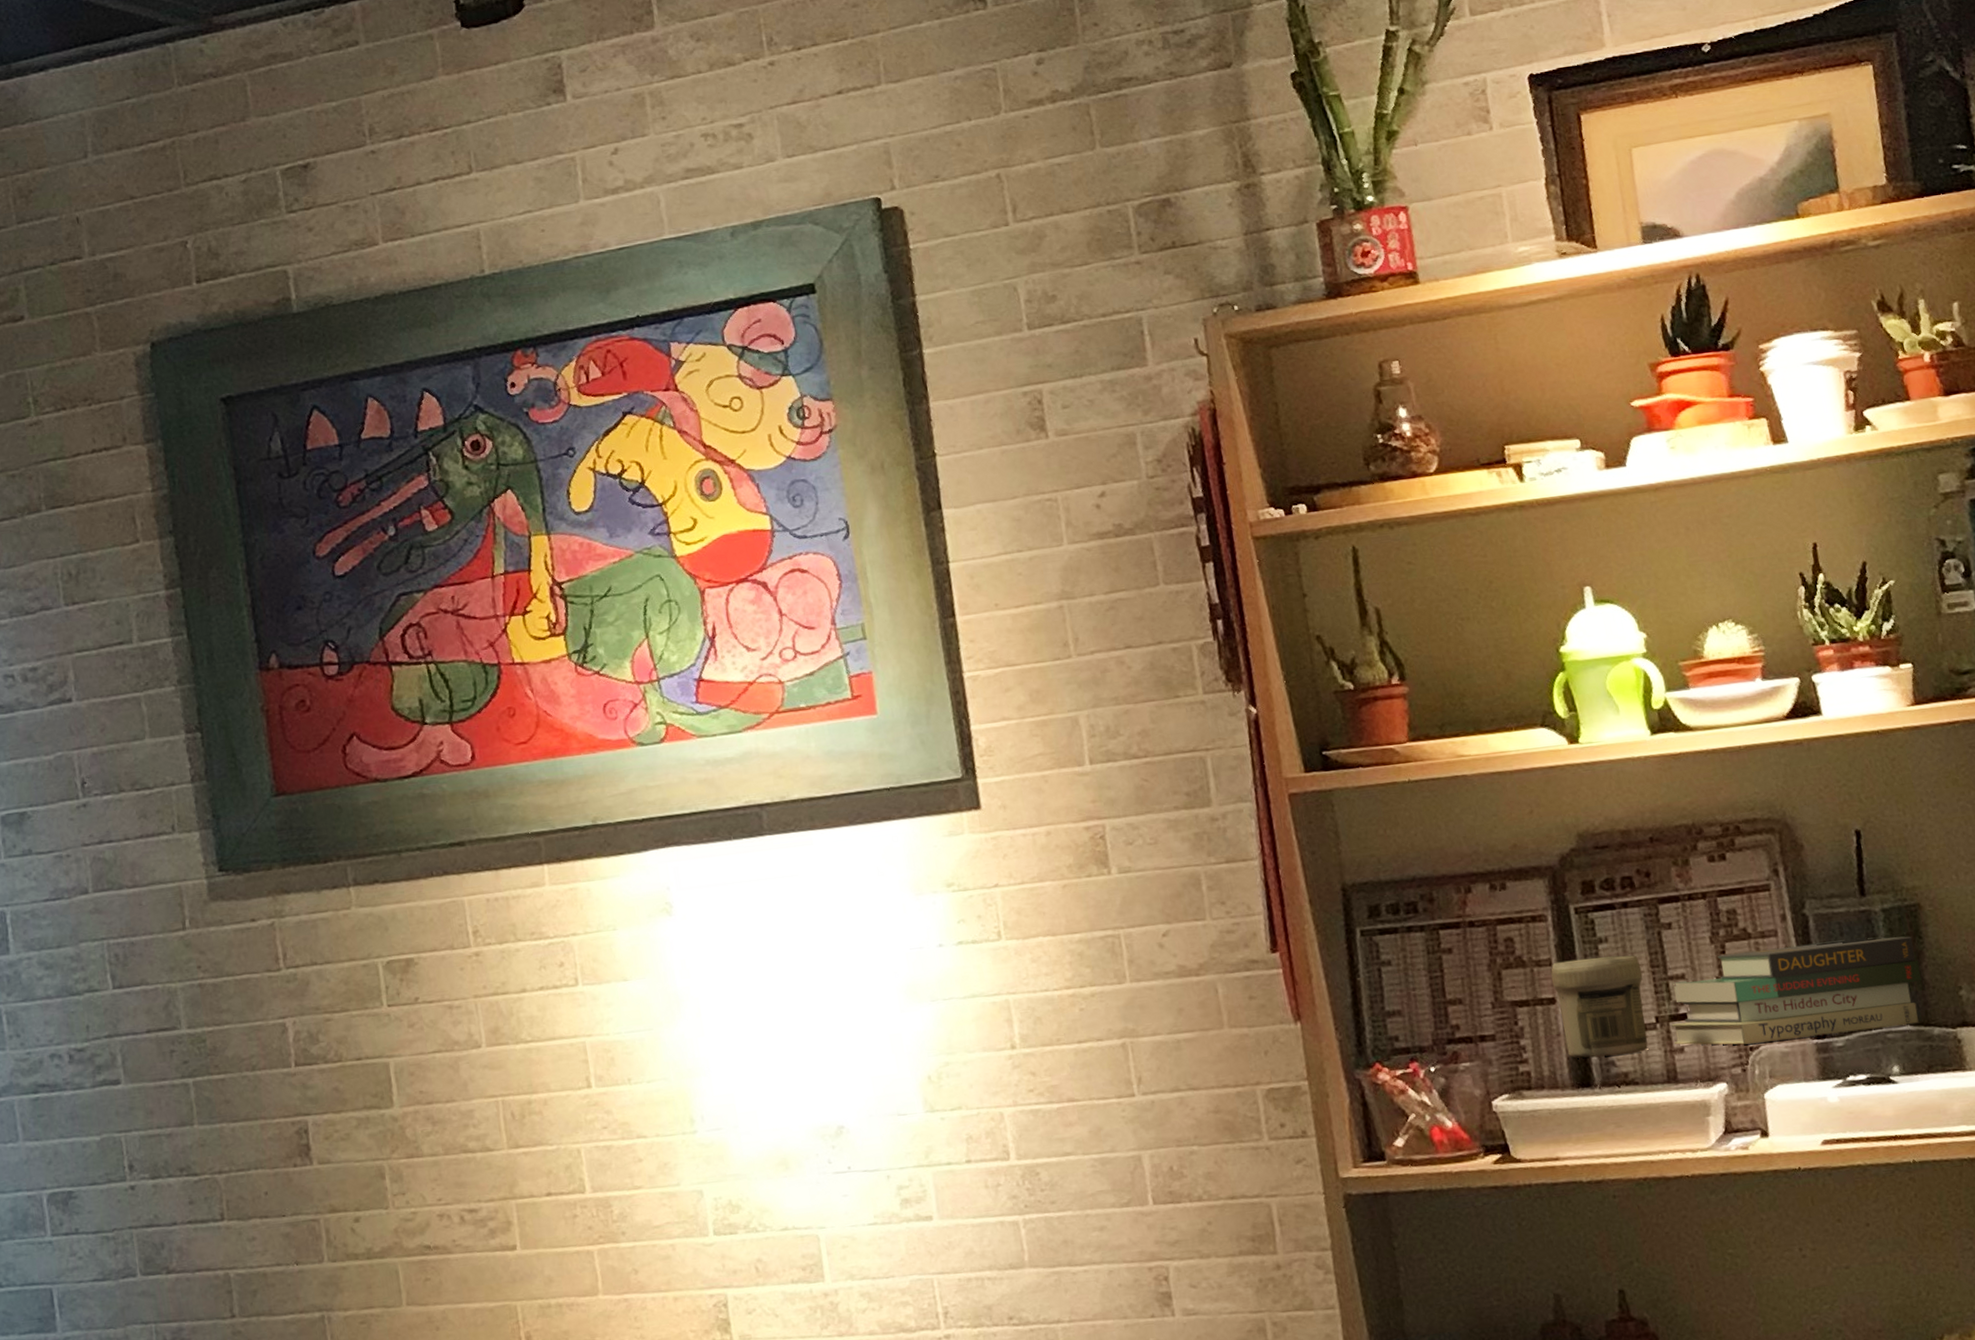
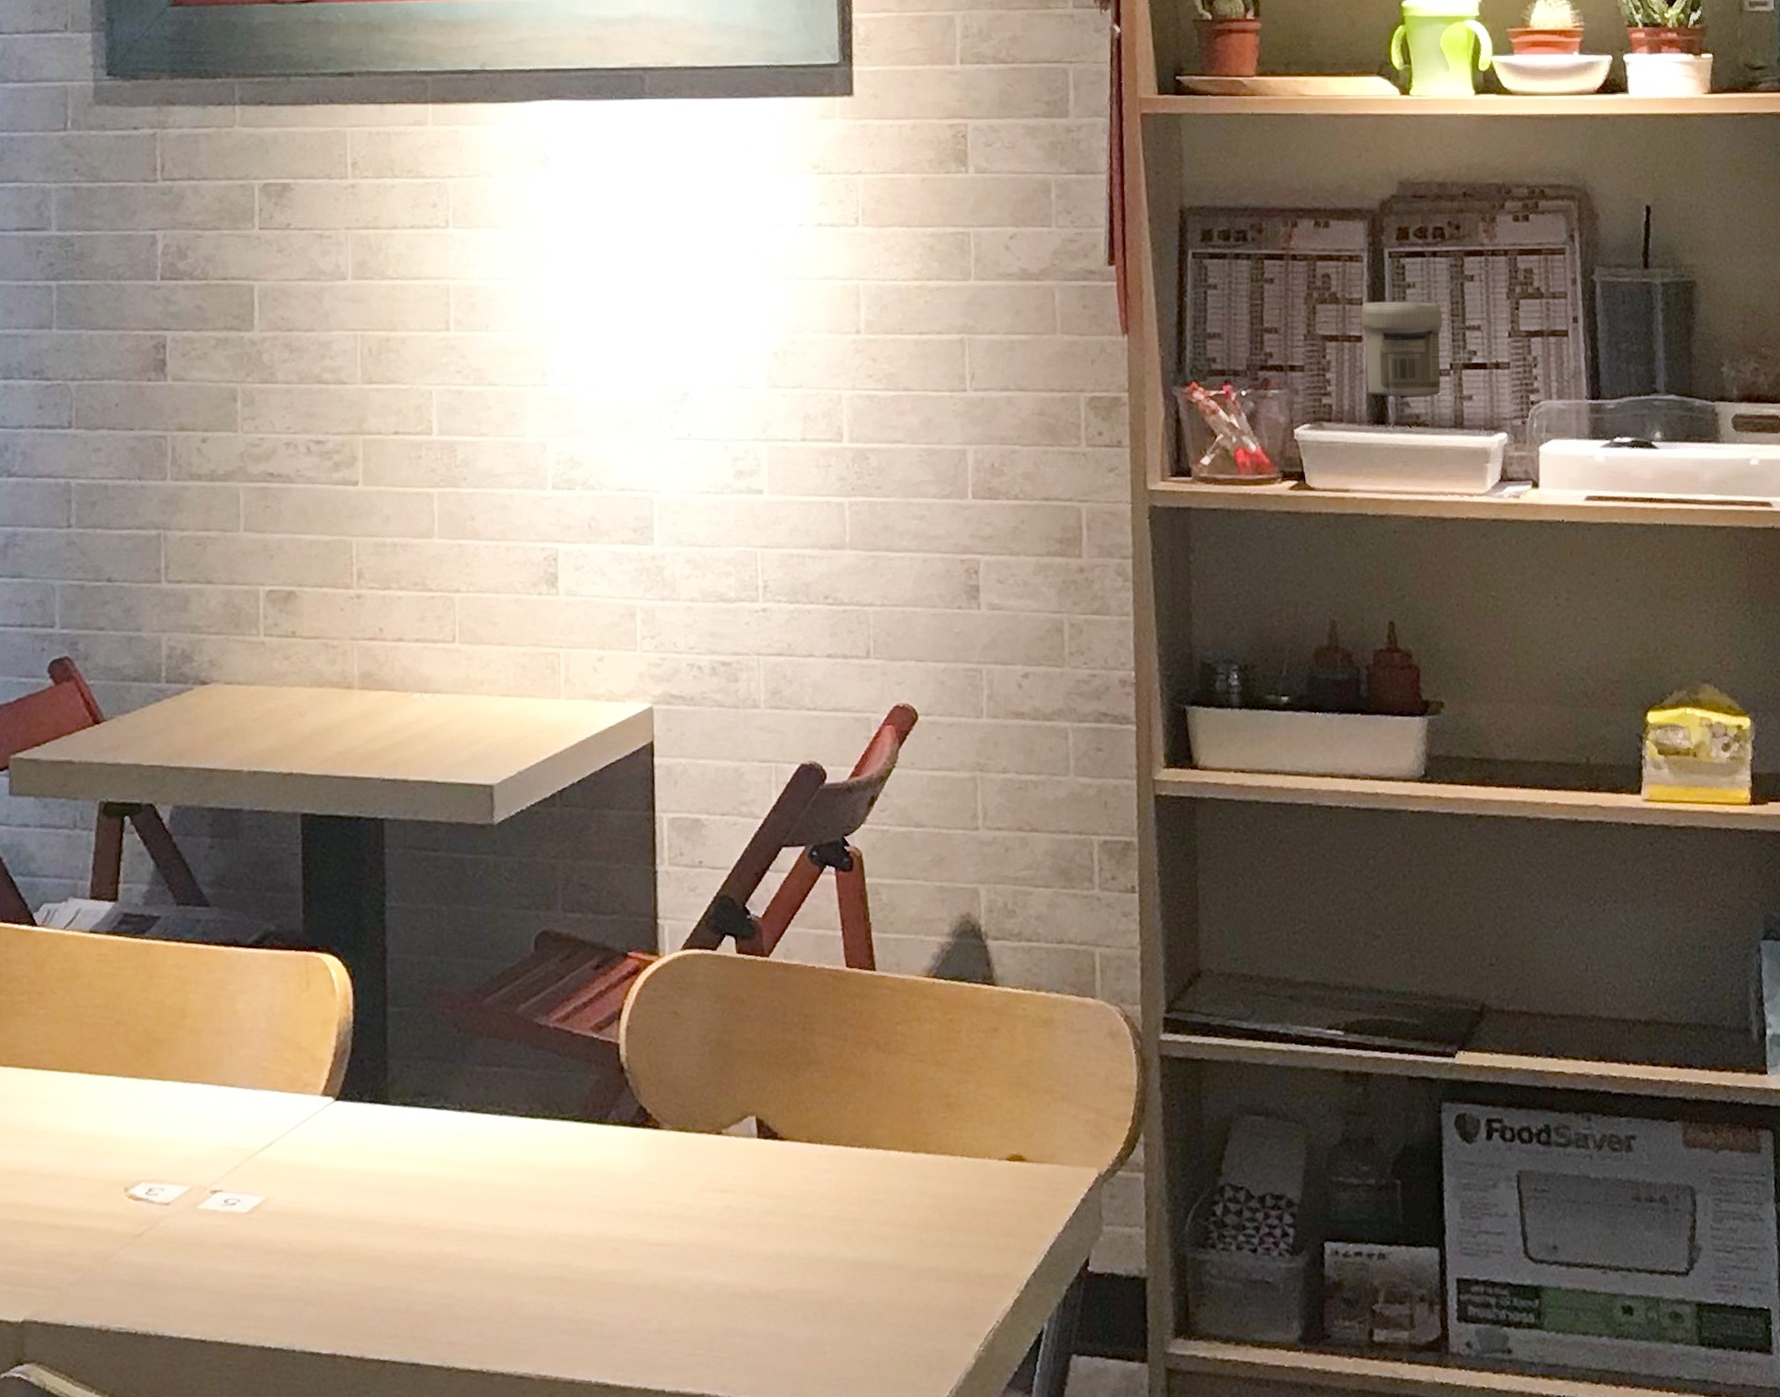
books: present [1671,936,1922,1045] -> none [1463,308,1690,398]

